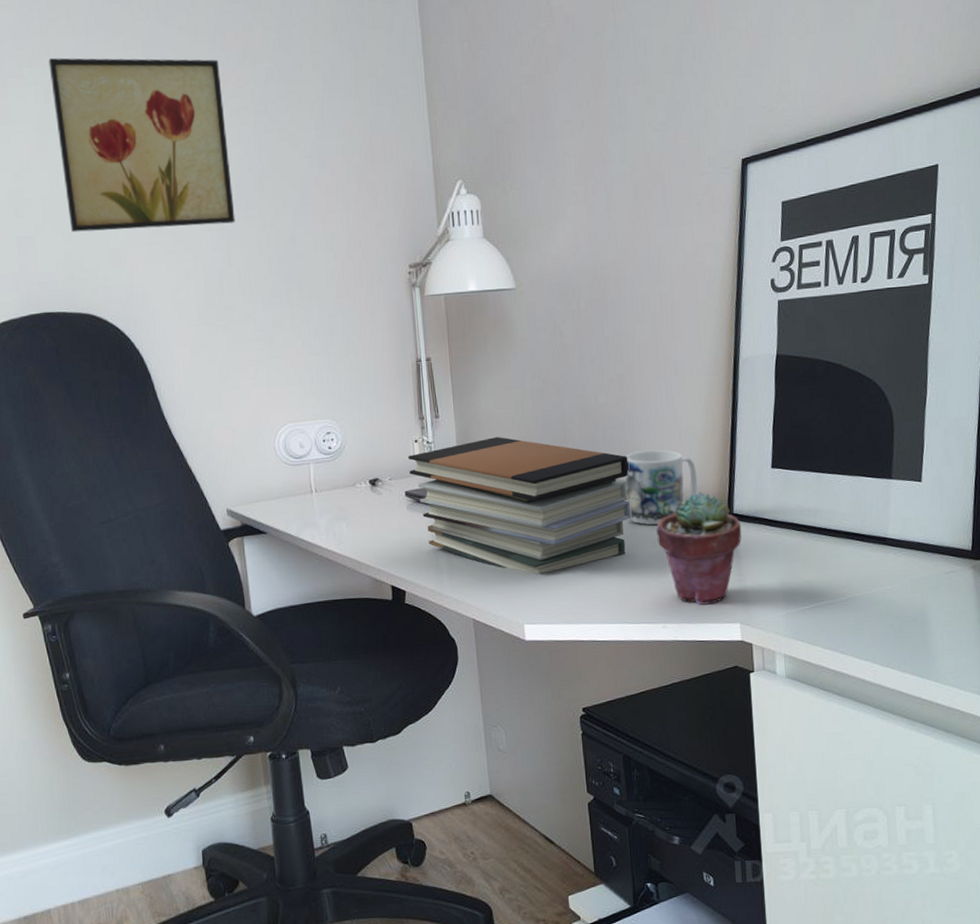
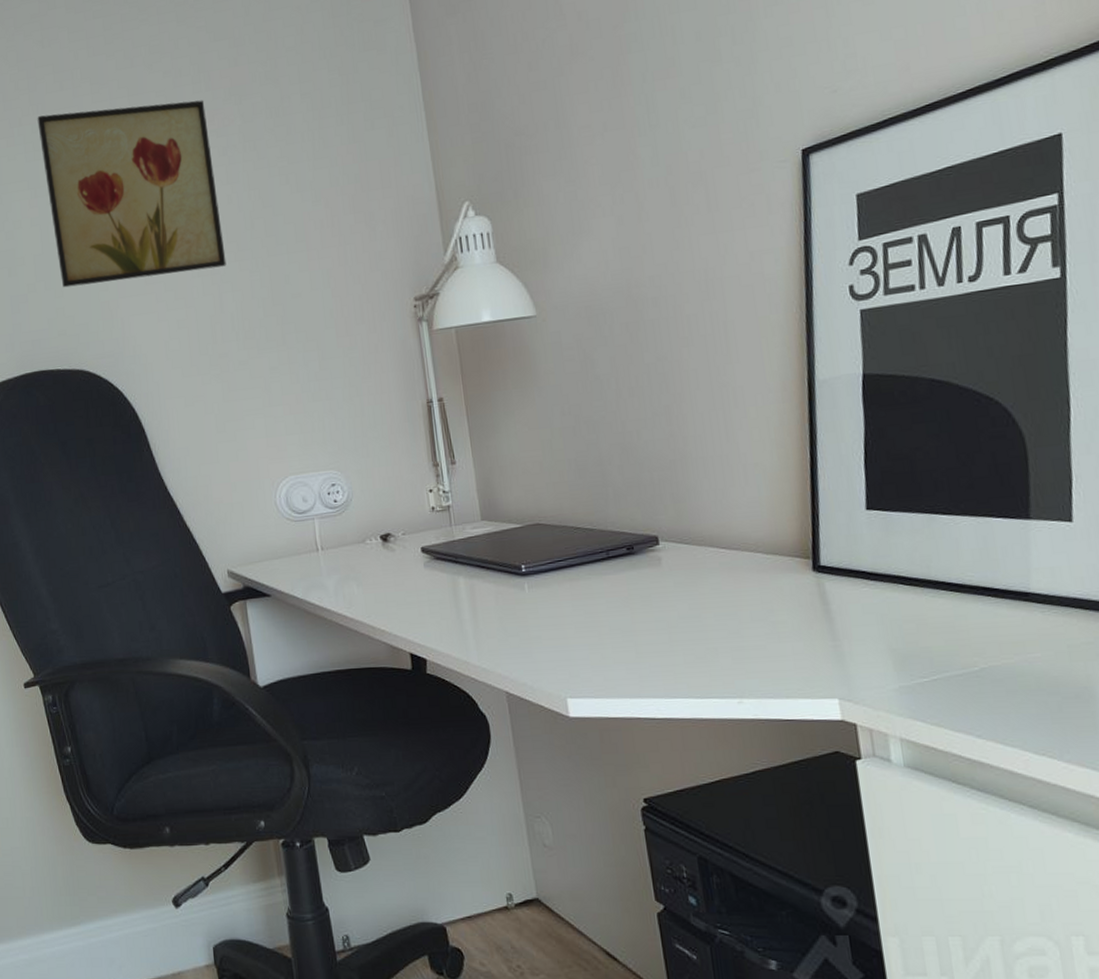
book stack: present [408,437,632,574] -> none [423,483,691,640]
mug: present [625,450,698,526] -> none [679,492,772,582]
potted succulent: present [655,492,742,606] -> none [722,540,833,677]

